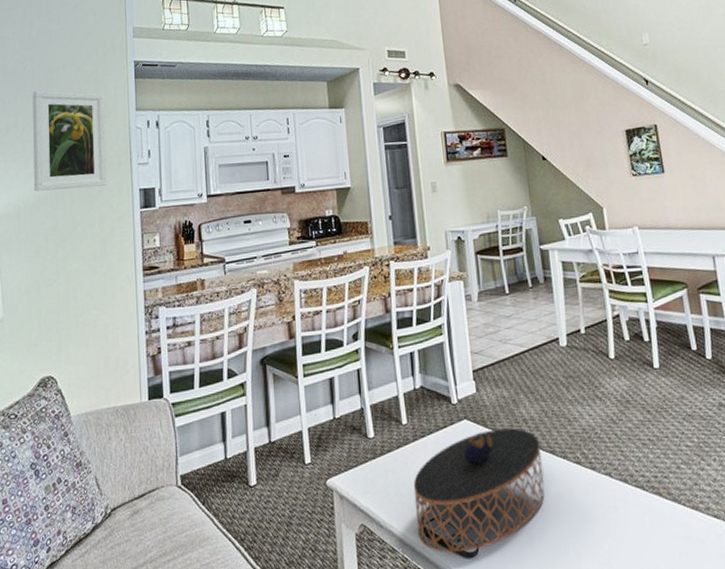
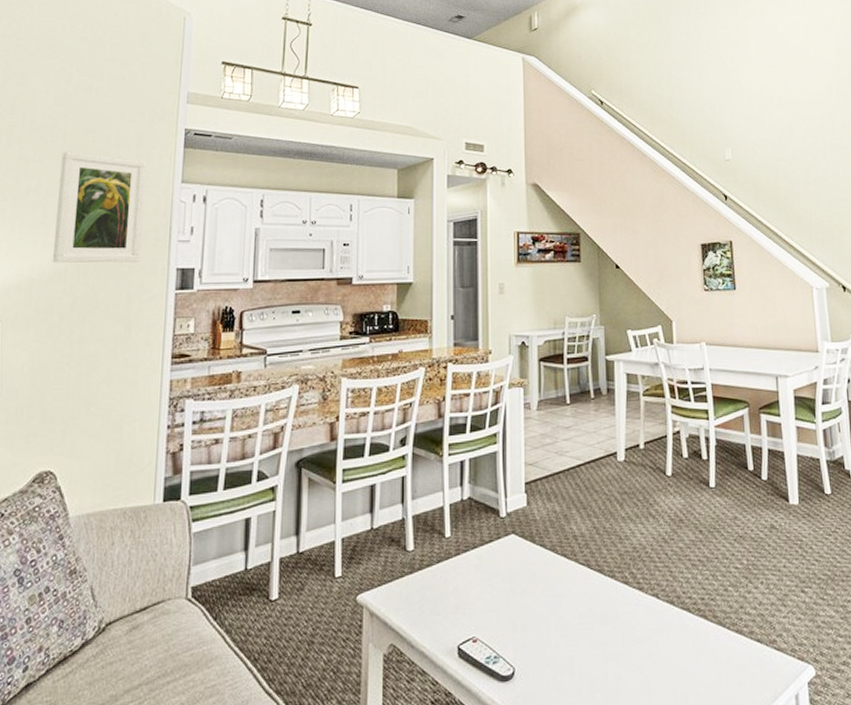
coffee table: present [413,428,545,552] -> none [451,544,590,675]

